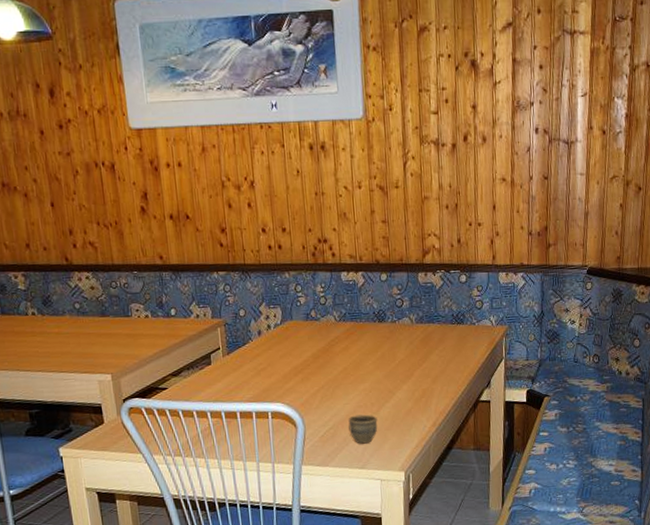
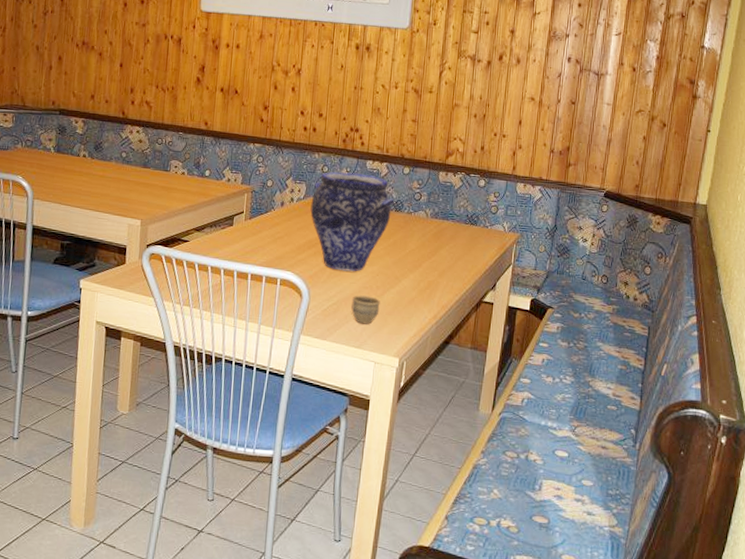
vase: none [289,287,376,394] -> present [310,171,395,272]

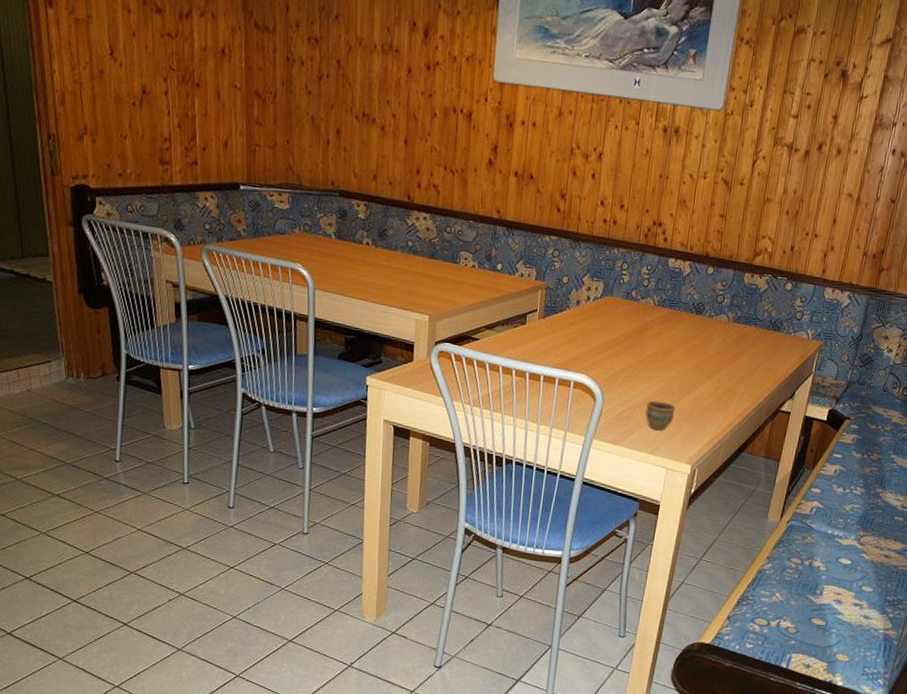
vase: present [310,171,395,272] -> none [607,269,696,377]

